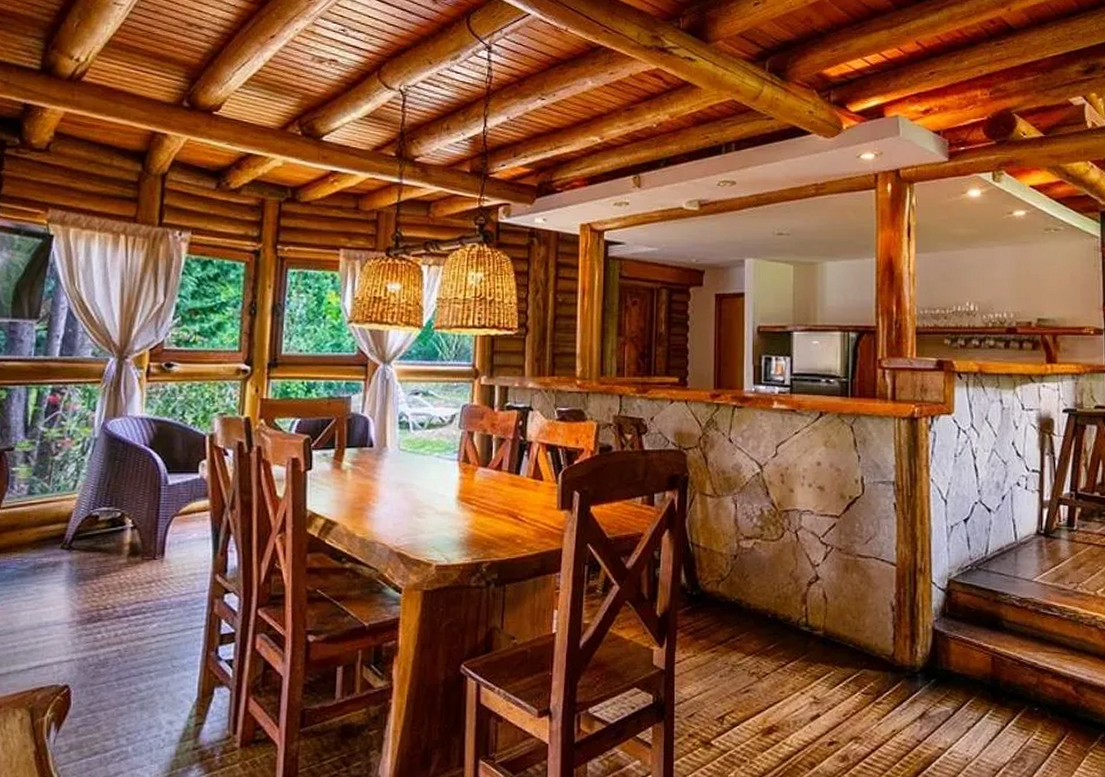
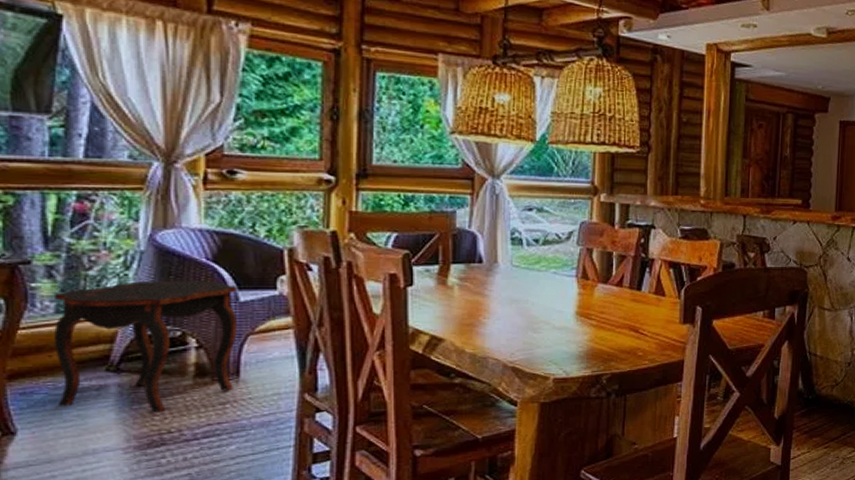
side table: none [23,465,168,589] -> present [54,280,238,413]

